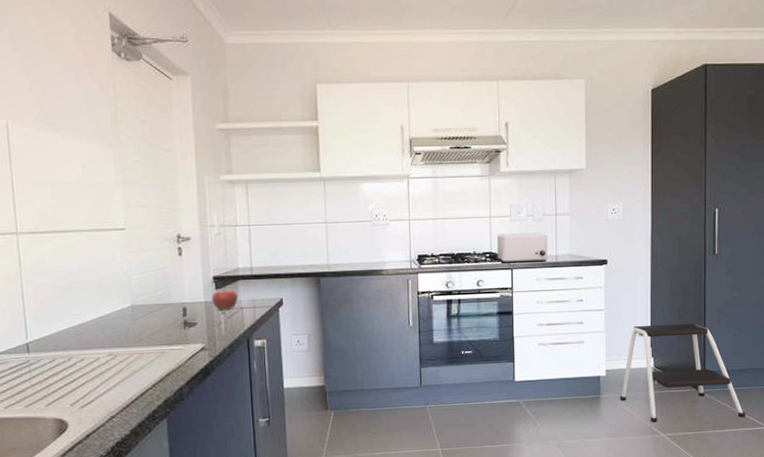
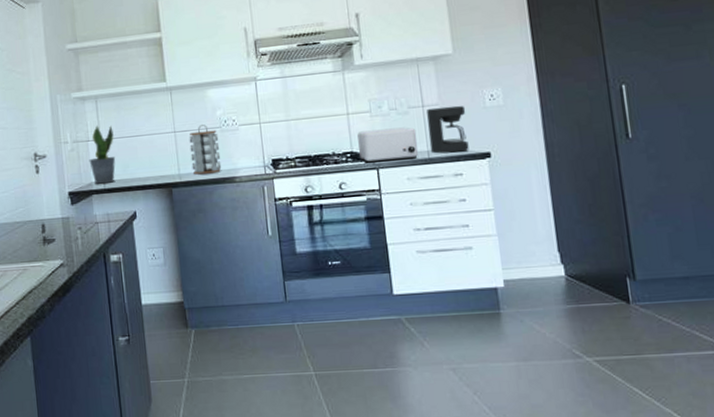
fruit: present [211,287,238,310] -> none [68,202,93,226]
potted plant: none [236,211,265,270] -> present [89,125,116,184]
spice rack: none [340,217,370,267] -> present [189,124,222,176]
coffee maker: none [558,216,591,259] -> present [427,105,469,154]
step stool: present [620,324,746,423] -> none [525,222,702,344]

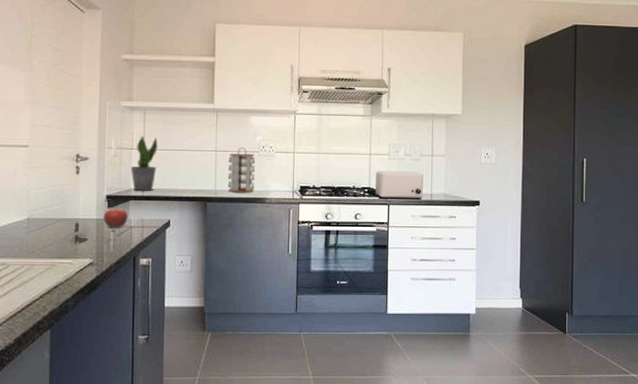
fruit: none [68,202,93,226] -> present [103,206,128,228]
coffee maker: present [427,105,469,154] -> none [433,158,465,198]

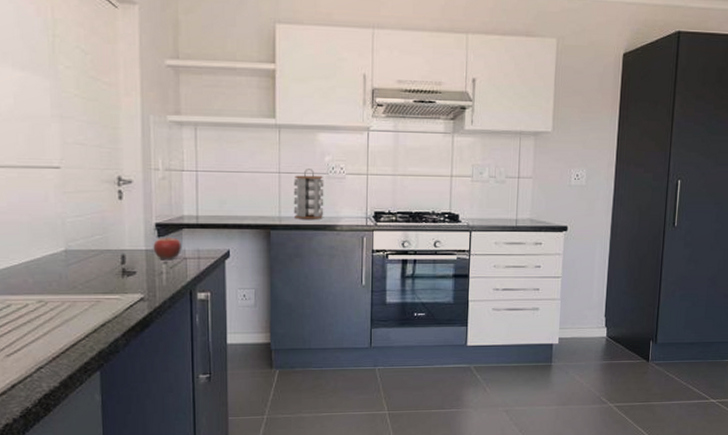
potted plant: present [130,136,158,191] -> none [182,155,213,218]
toaster: present [375,171,424,201] -> none [456,194,509,226]

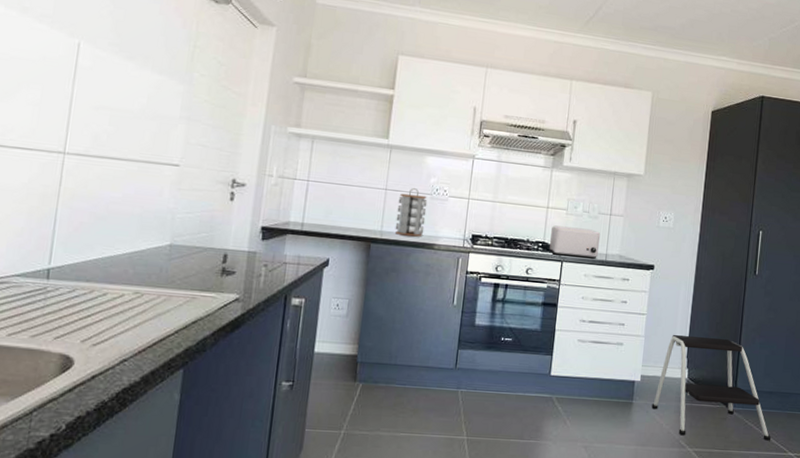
fruit: present [153,235,181,259] -> none [255,239,284,263]
toaster: none [456,194,509,226] -> present [549,225,601,260]
step stool: none [571,294,693,392] -> present [651,334,771,441]

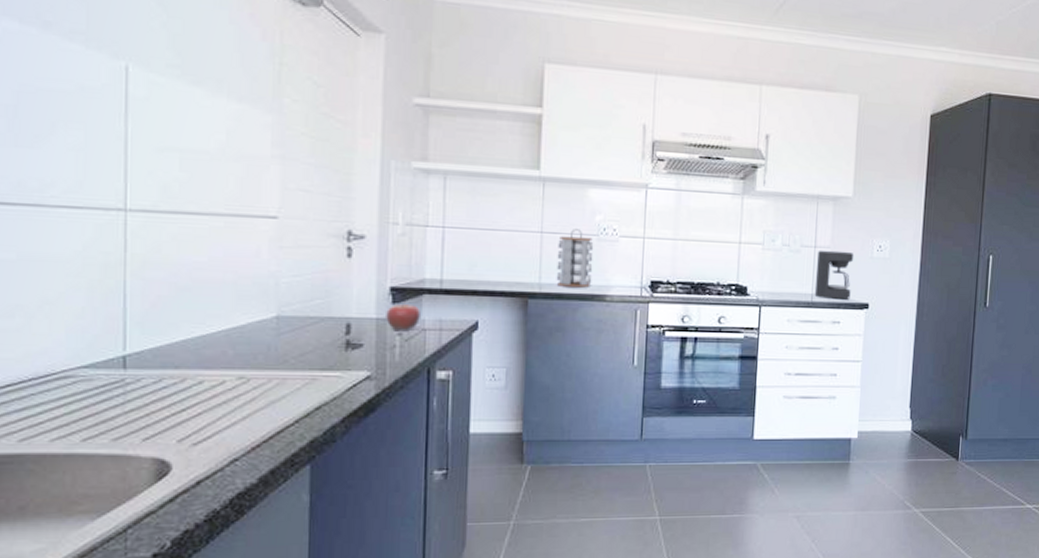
fruit: none [255,239,284,263] -> present [386,301,420,330]
toaster: present [549,225,601,260] -> none [744,263,805,302]
coffee maker: none [608,217,644,261] -> present [814,250,854,299]
step stool: present [651,334,771,441] -> none [871,382,1007,496]

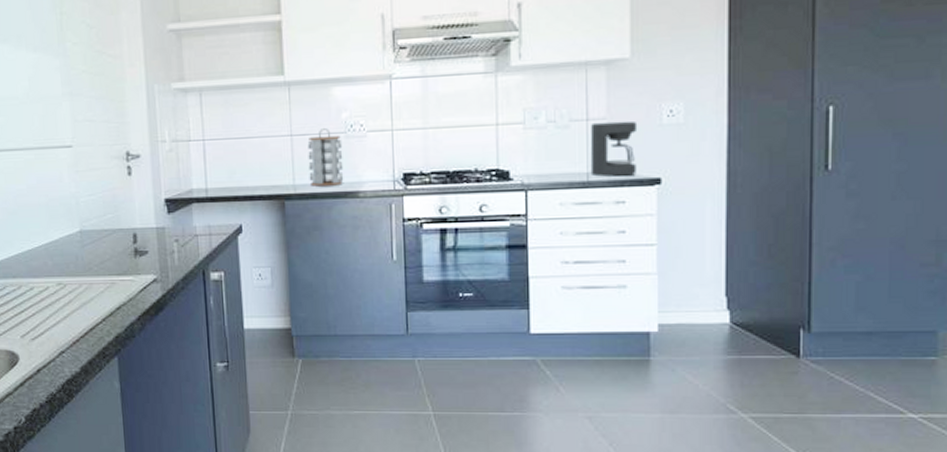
fruit: present [386,301,420,330] -> none [163,211,192,237]

